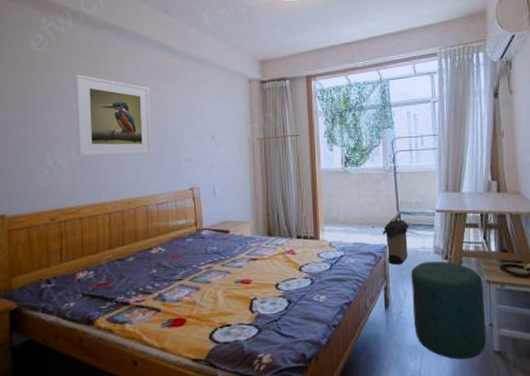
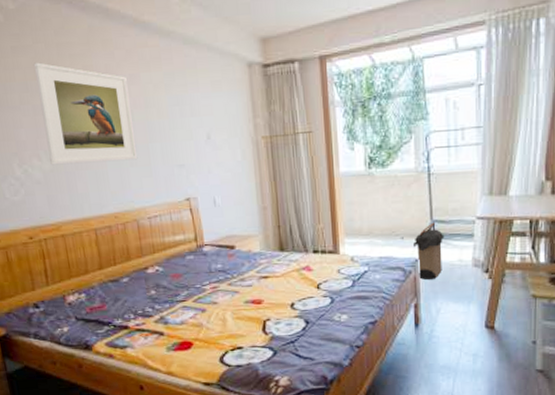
ottoman: present [411,261,487,359] -> none [445,275,529,378]

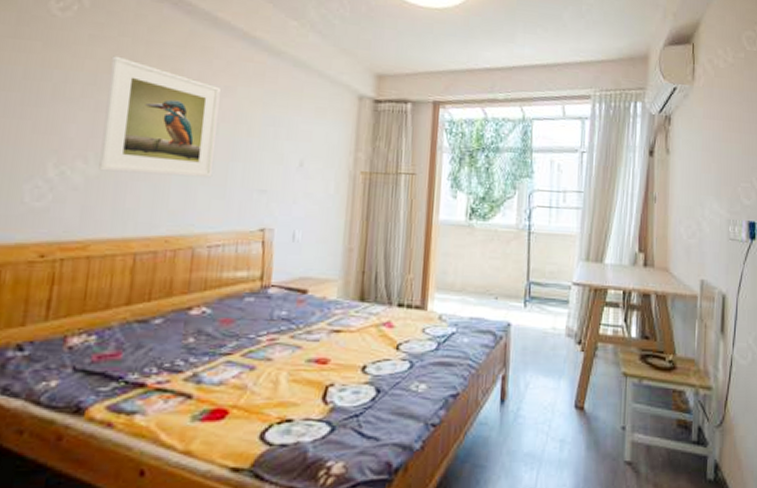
laundry hamper: present [414,222,445,281] -> none [507,284,540,349]

